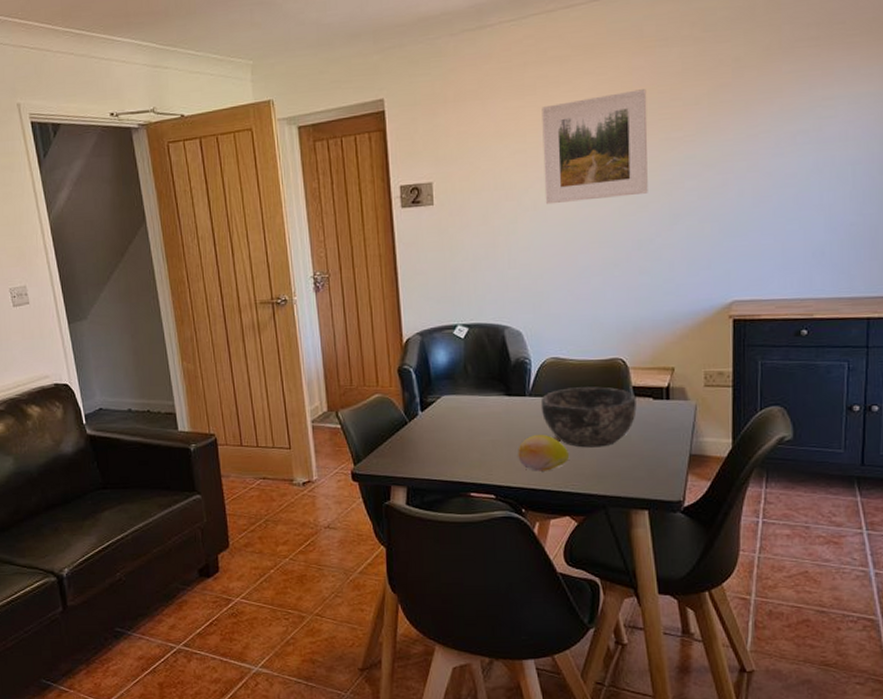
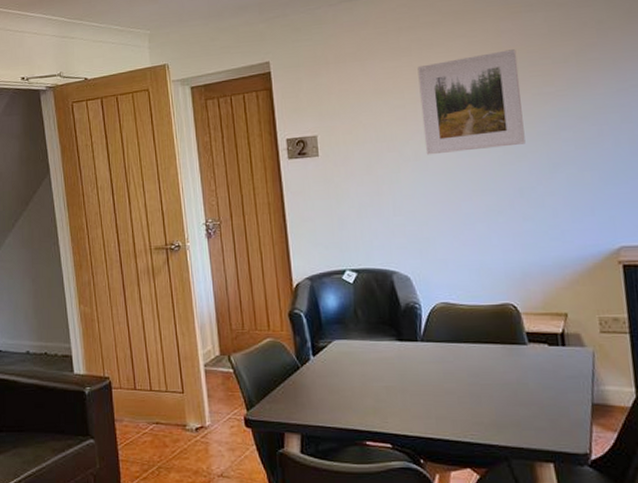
fruit: present [518,434,569,472] -> none [412,380,466,420]
bowl: present [540,386,637,448] -> none [433,332,533,395]

